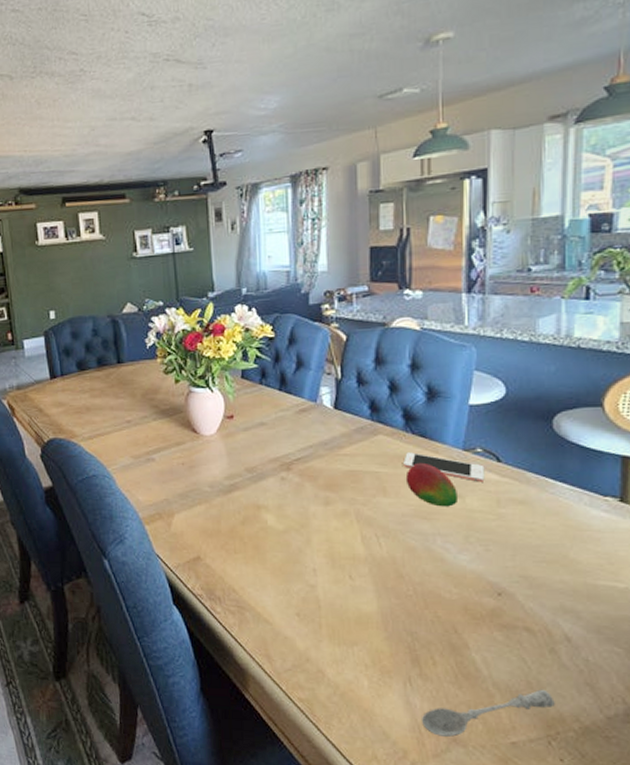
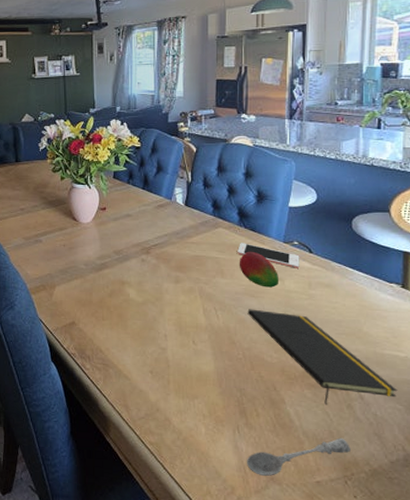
notepad: none [418,534,616,650] -> present [247,309,398,406]

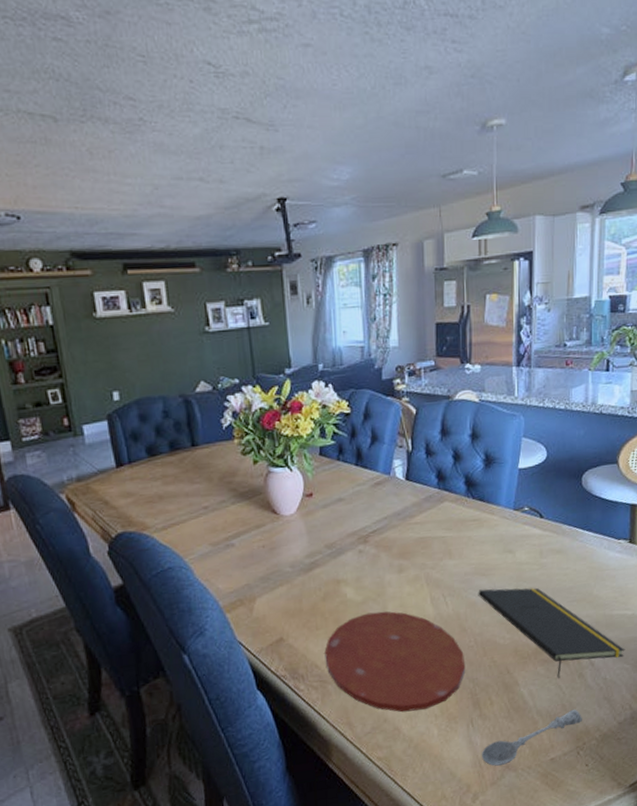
plate: none [108,313,234,407] -> present [324,611,466,713]
cell phone: present [237,243,300,268] -> none [465,515,531,538]
fruit: present [239,251,280,288] -> none [467,524,511,563]

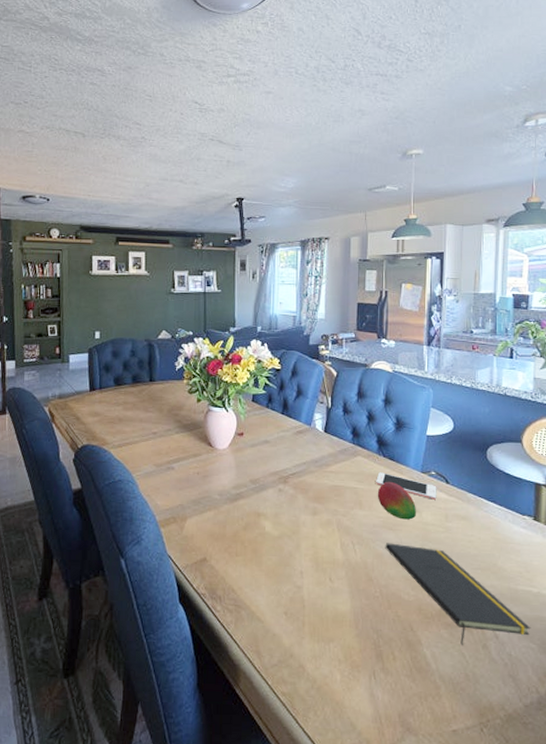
plate: present [324,611,466,713] -> none [241,548,370,652]
cell phone: none [465,515,531,538] -> present [376,472,437,500]
fruit: none [467,524,511,563] -> present [377,481,417,520]
soupspoon: present [481,709,582,766] -> none [382,681,486,726]

